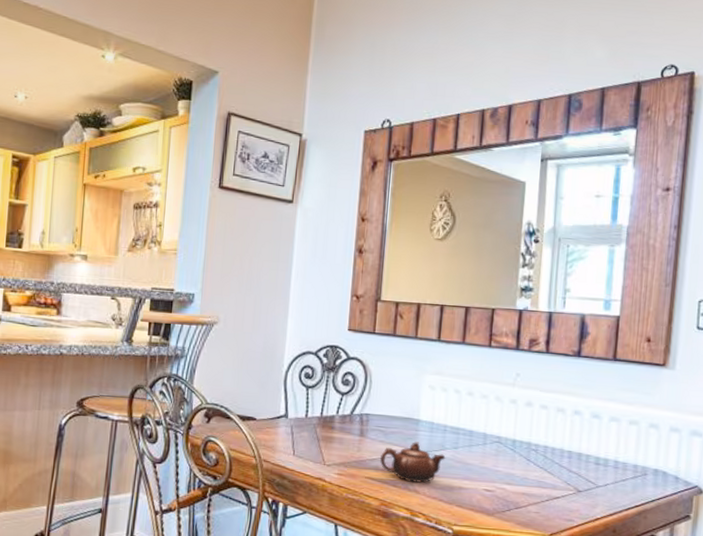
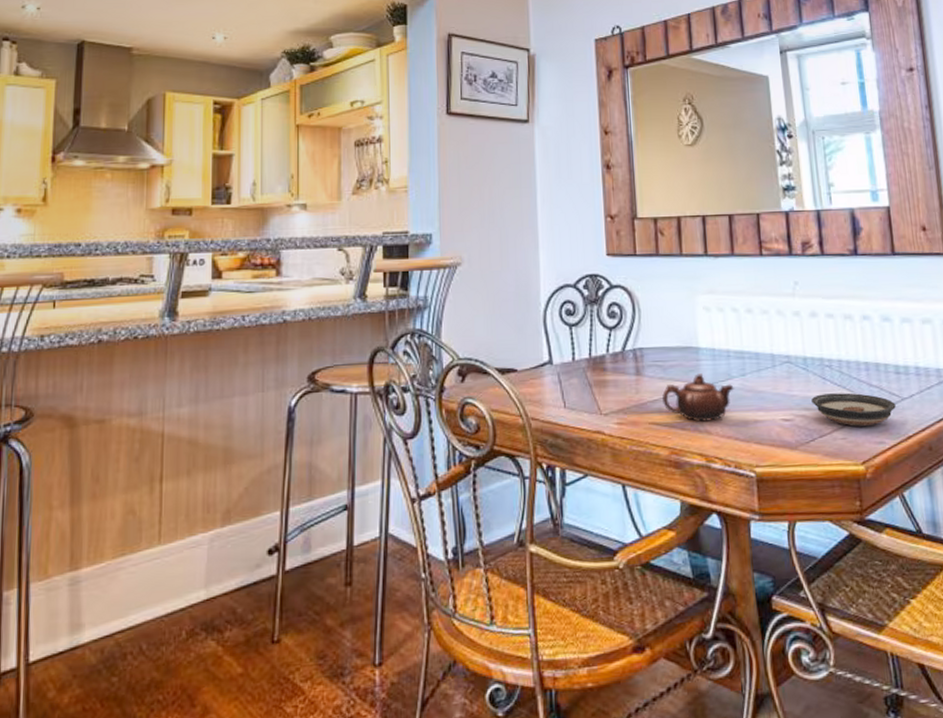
saucer: none [513,473,590,505] -> present [811,392,896,426]

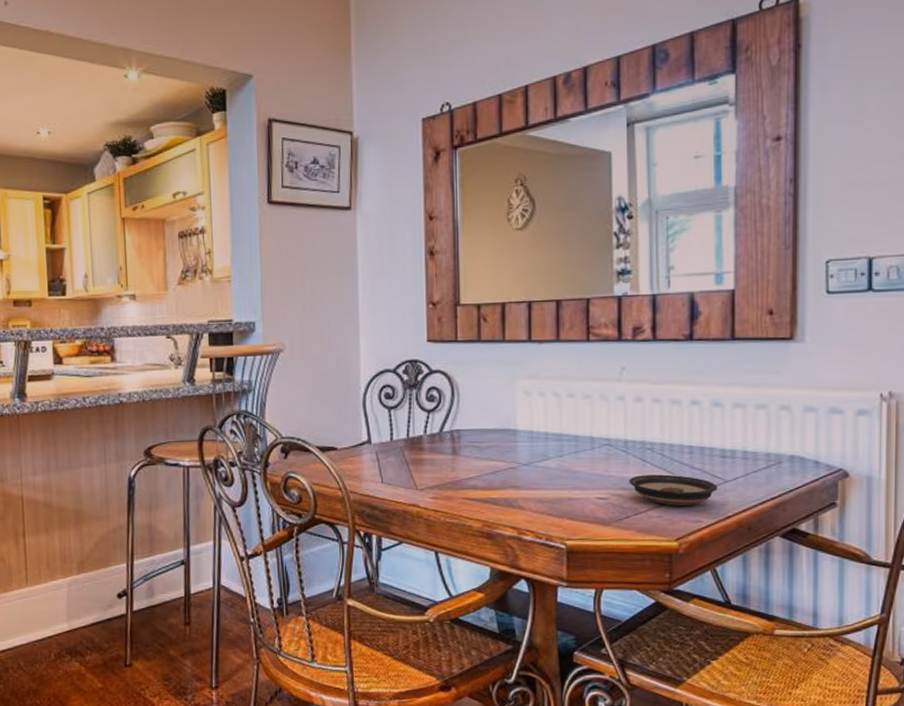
teapot: present [662,373,734,422] -> none [478,454,550,498]

